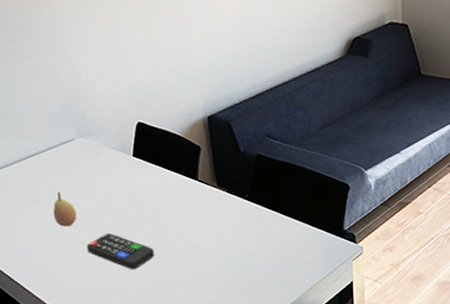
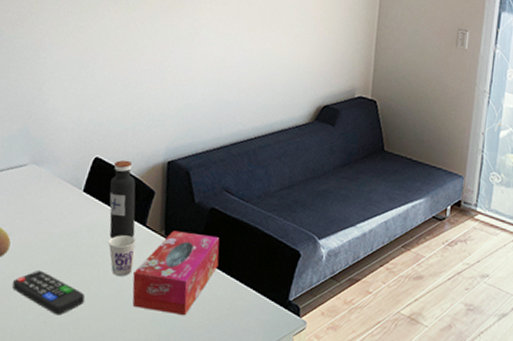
water bottle: none [156,121,189,196] -> present [109,160,136,239]
cup: none [166,191,192,229] -> present [108,235,137,277]
tissue box: none [195,180,272,256] -> present [132,230,220,316]

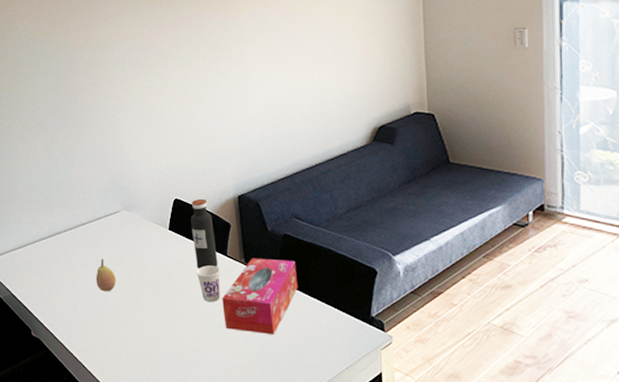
remote control: present [12,270,85,315] -> none [122,300,184,339]

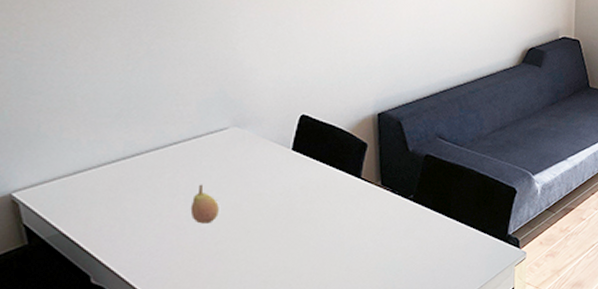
water bottle: present [191,198,218,269] -> none [320,115,350,193]
cup: present [196,265,221,303] -> none [324,189,353,230]
tissue box: present [222,258,298,335] -> none [352,180,438,260]

